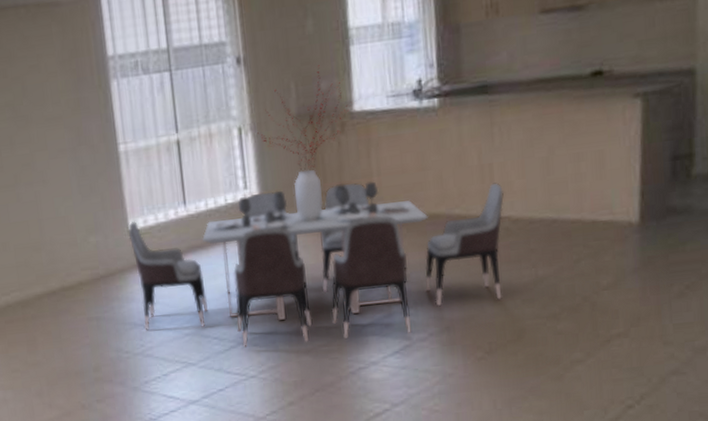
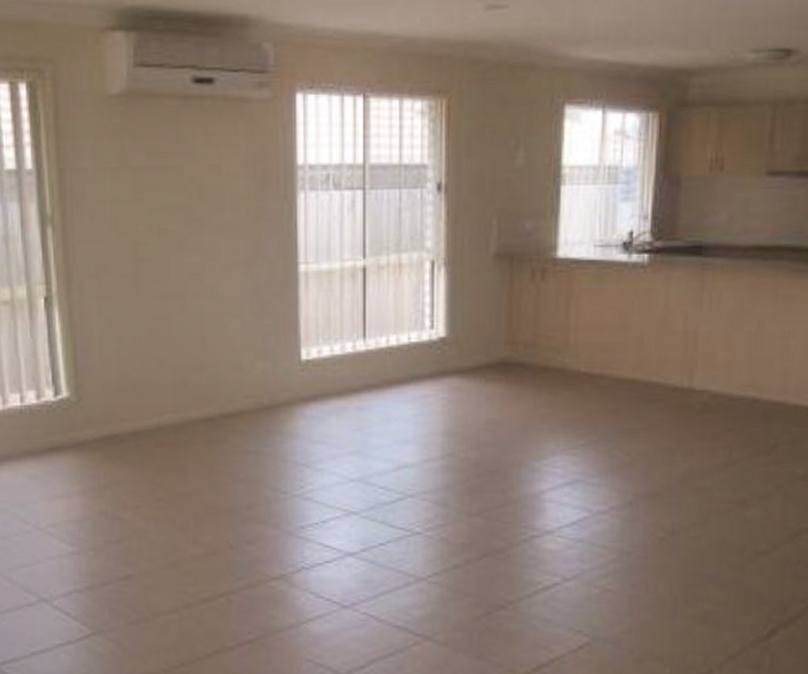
dining table: present [128,65,504,348] -> none [300,202,706,504]

